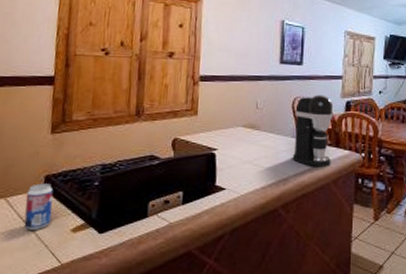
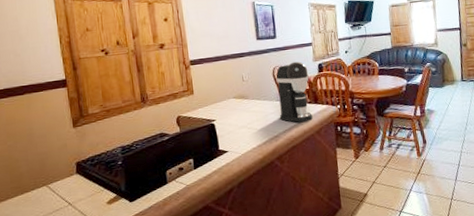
beverage can: present [24,183,54,230] -> none [64,168,89,208]

